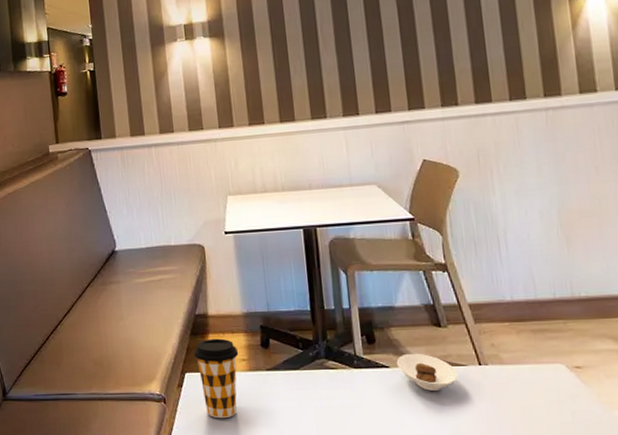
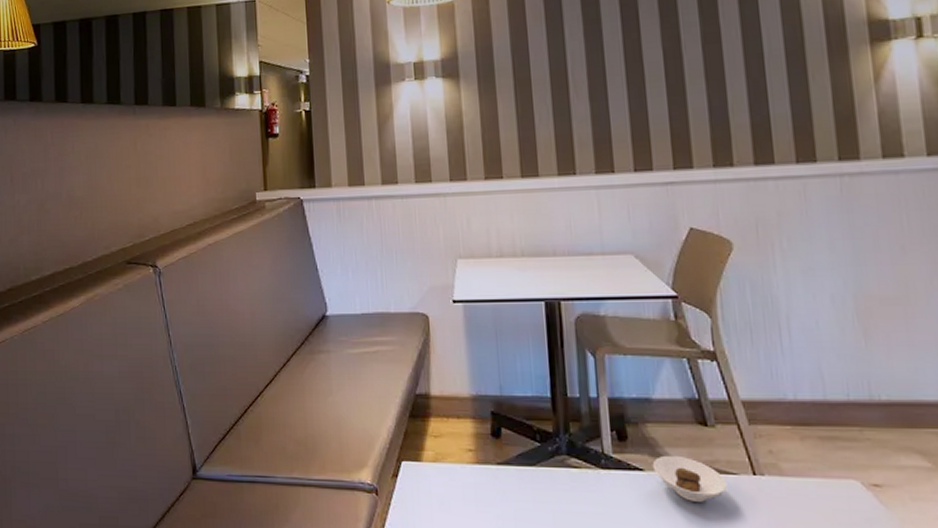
coffee cup: present [193,338,239,419] -> none [412,423,465,518]

